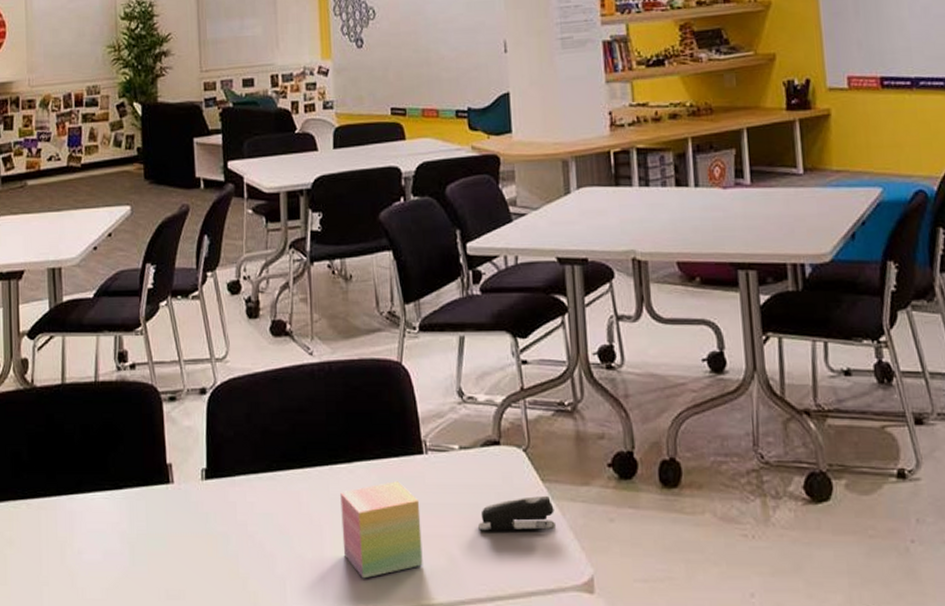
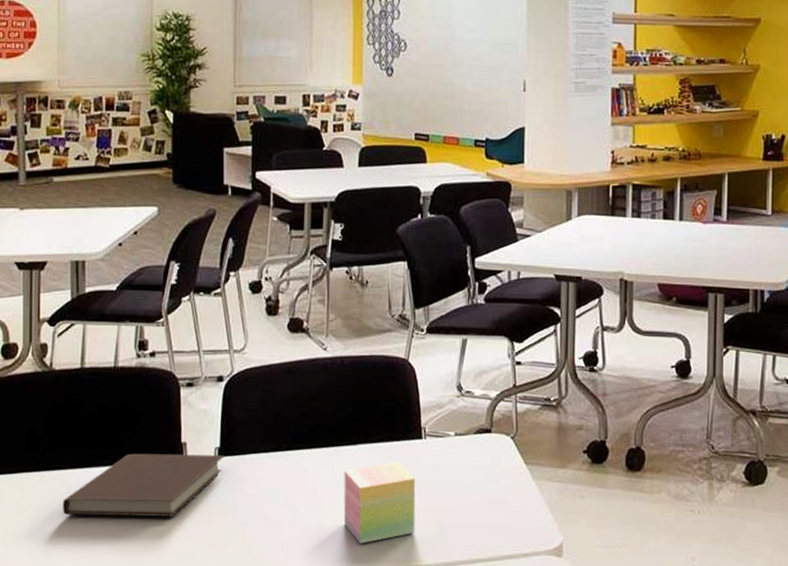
notebook: none [49,477,212,549] -> present [62,453,225,517]
stapler: present [477,495,555,531] -> none [465,475,534,505]

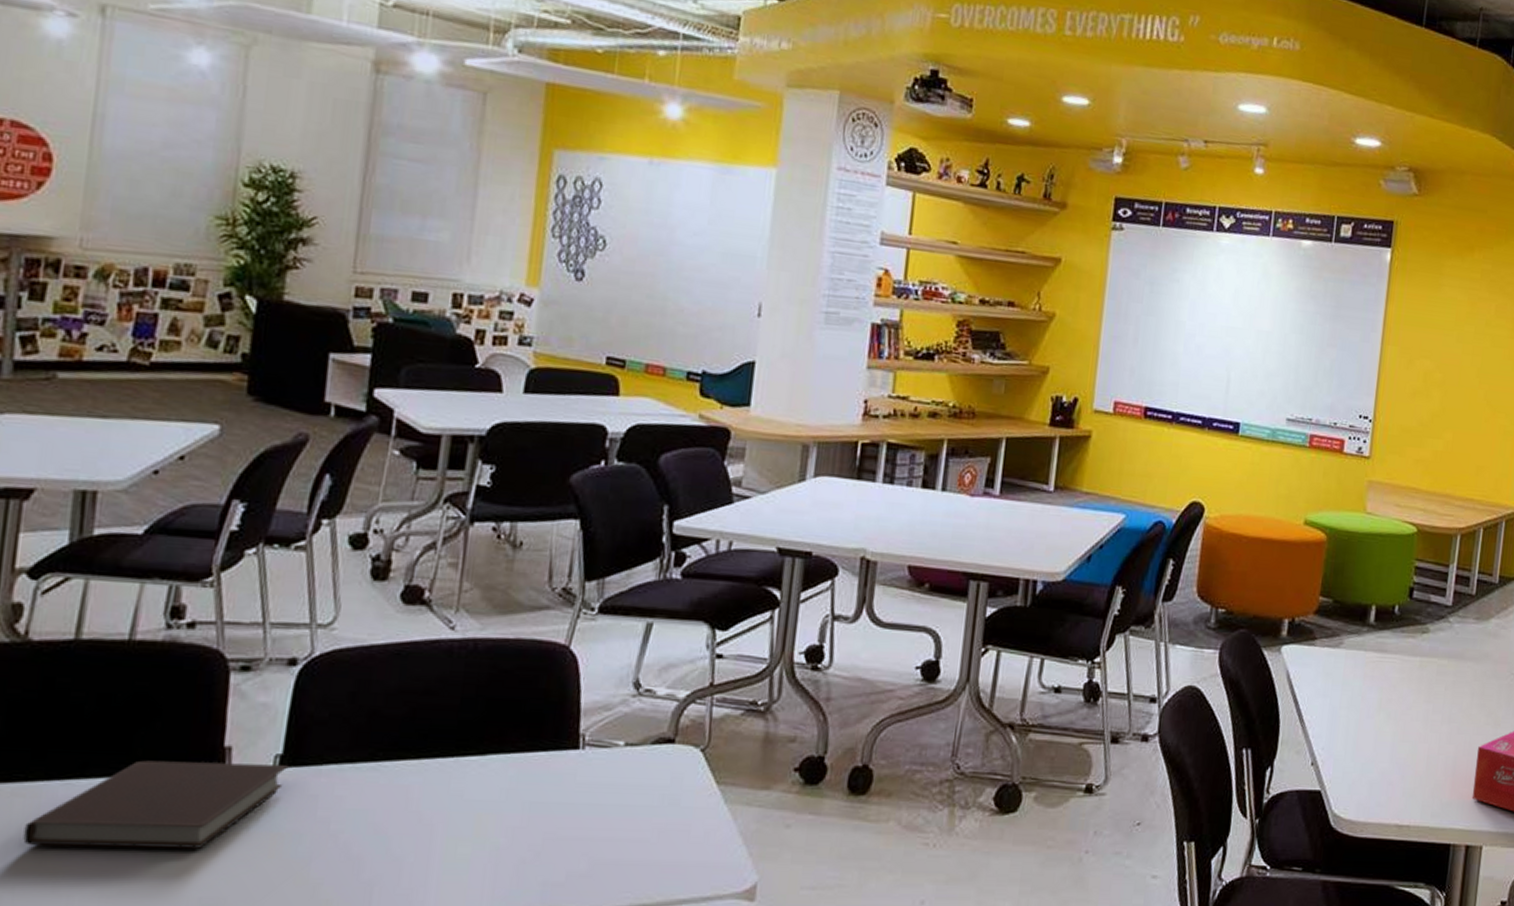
sticky notes: present [343,462,416,544] -> none [456,778,565,886]

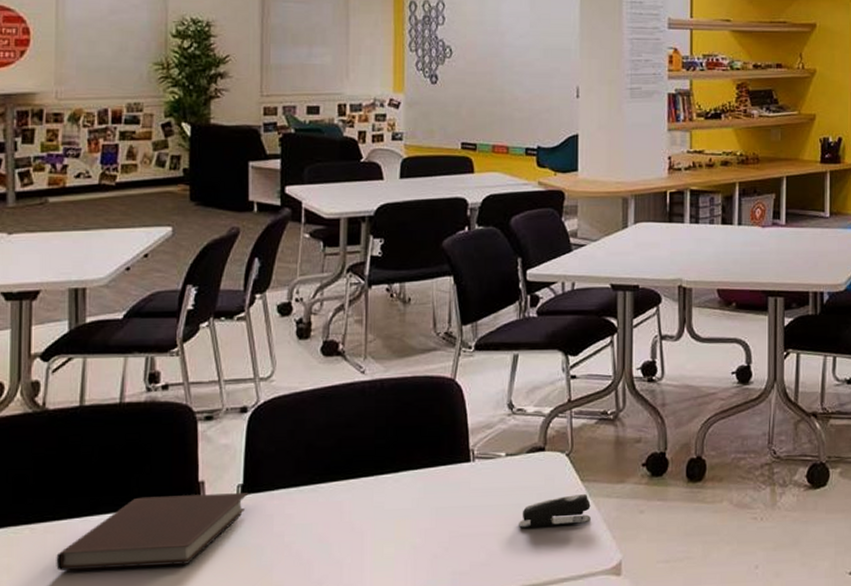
stapler: none [631,798,726,836] -> present [518,493,591,528]

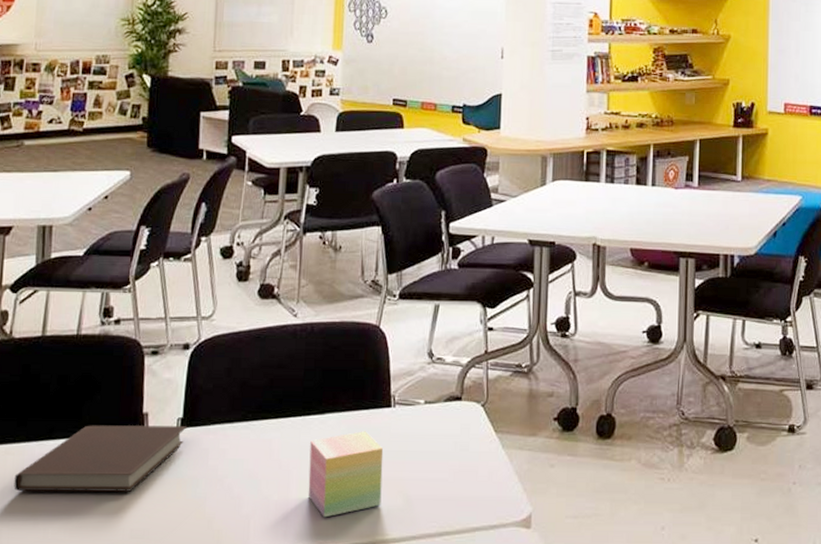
sticky notes: none [384,487,464,578] -> present [308,431,384,518]
stapler: present [518,493,591,528] -> none [434,444,504,475]

